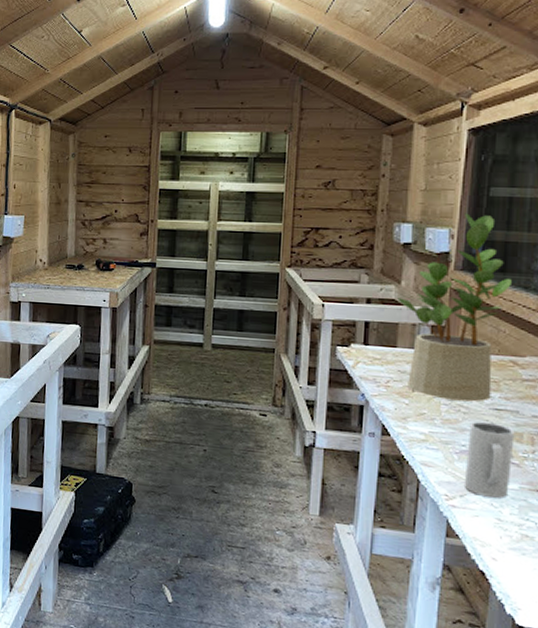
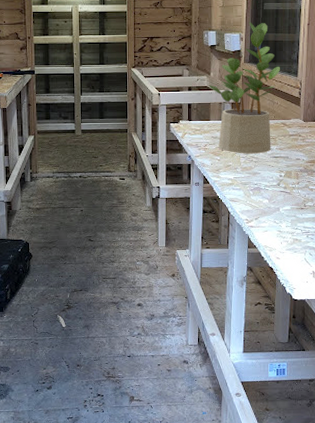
mug: present [463,421,515,499] -> none [257,166,287,217]

